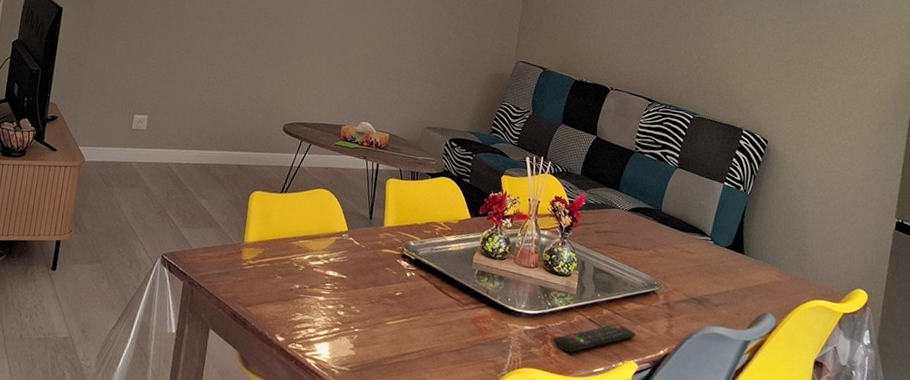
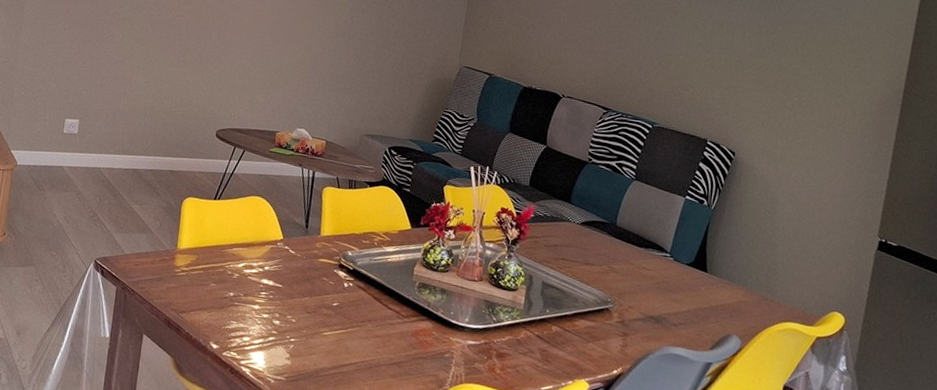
remote control: present [552,324,636,352] -> none [498,341,587,369]

